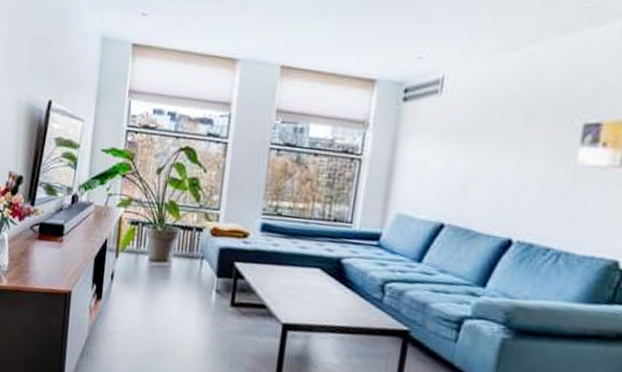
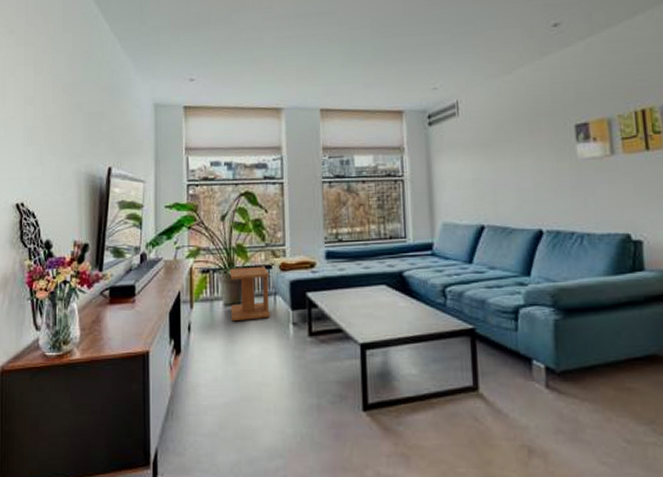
side table: none [155,224,199,281] -> present [230,266,270,322]

